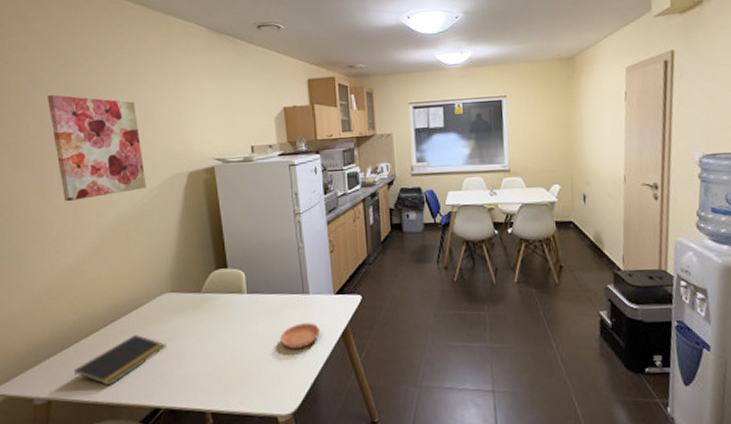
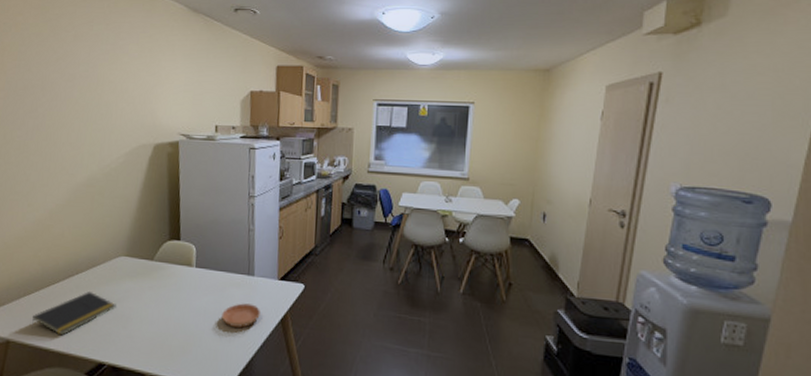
wall art: present [47,95,147,202] -> none [36,58,115,159]

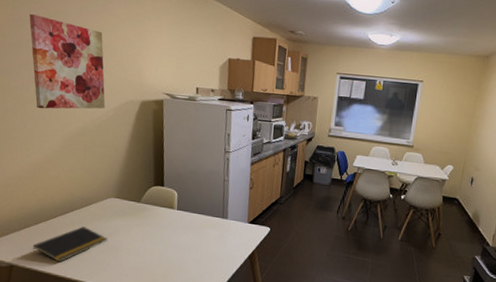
wall art: none [36,58,115,159] -> present [29,14,105,109]
saucer: present [222,303,260,328] -> none [199,241,232,261]

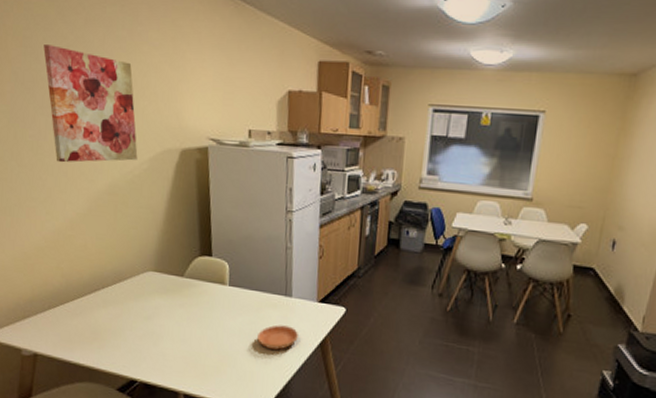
notepad: present [32,226,107,263] -> none [59,307,146,351]
saucer: none [199,241,232,261] -> present [257,325,298,350]

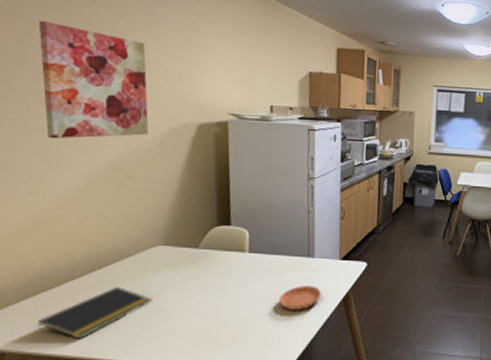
notepad: none [59,307,146,351] -> present [37,287,152,339]

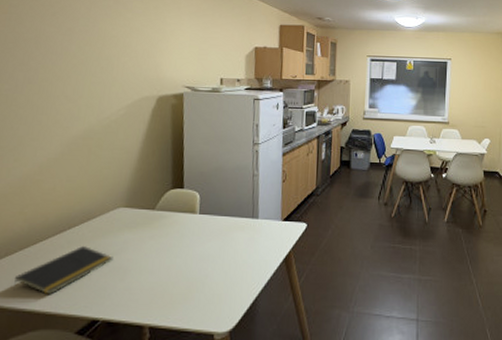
wall art: present [38,21,149,139] -> none [29,12,116,113]
saucer: present [279,285,321,310] -> none [226,245,264,269]

